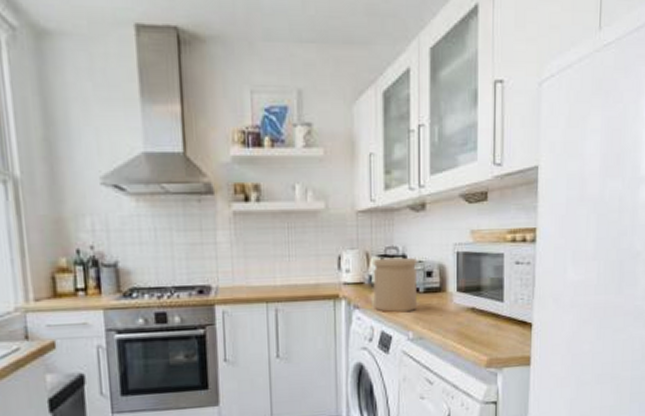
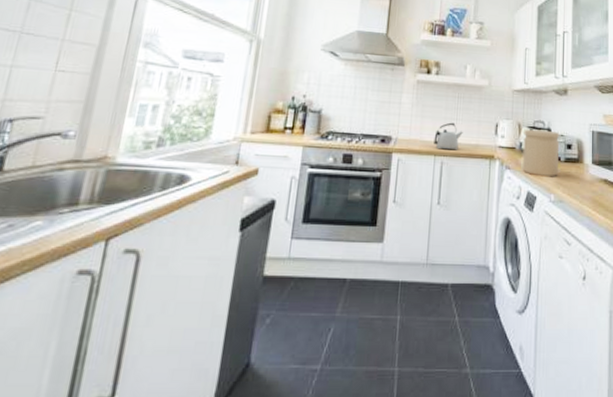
kettle: none [263,260,299,295] -> present [434,122,463,151]

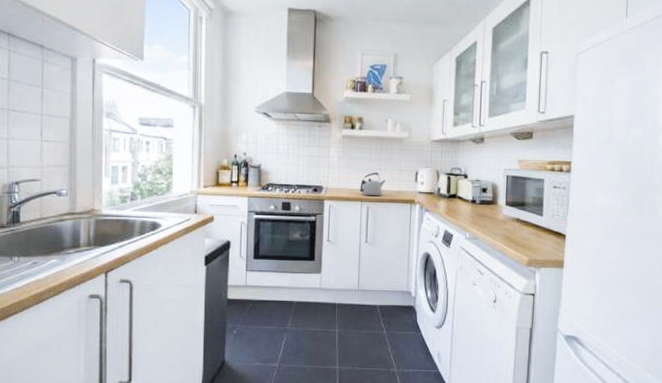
jar: present [522,129,560,177] -> none [440,175,476,218]

